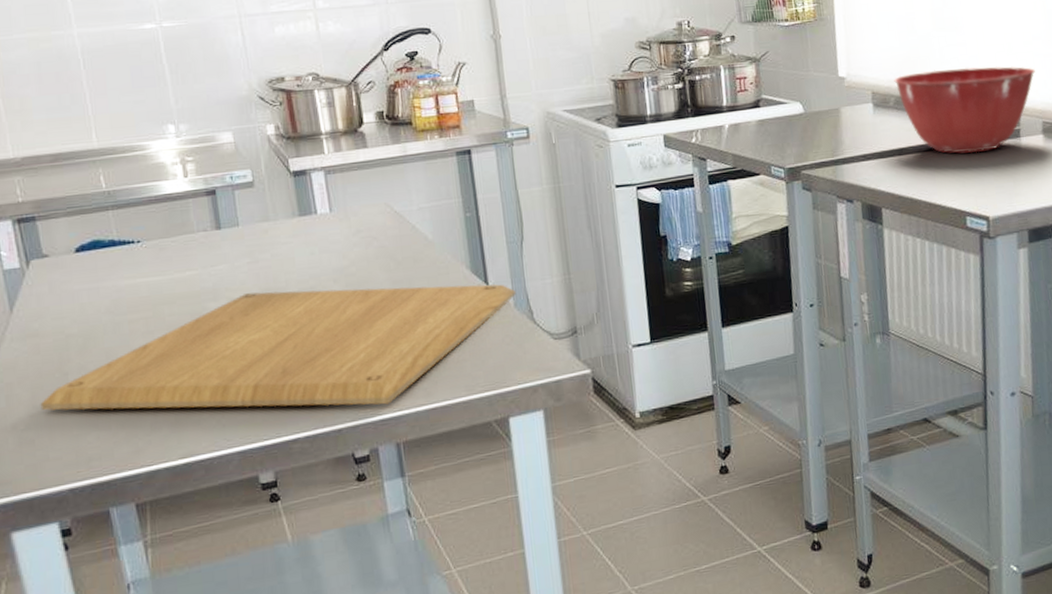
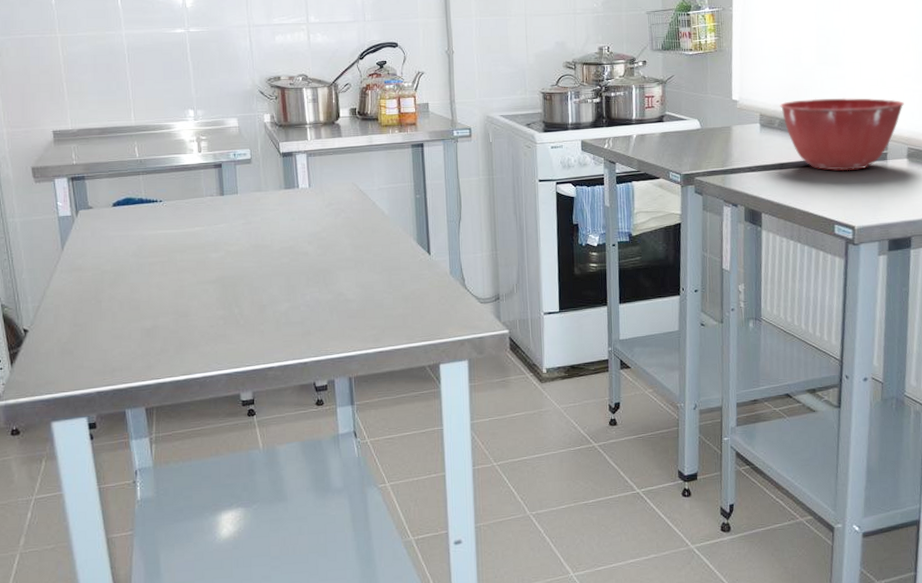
chopping board: present [40,284,517,411] -> none [79,248,453,346]

